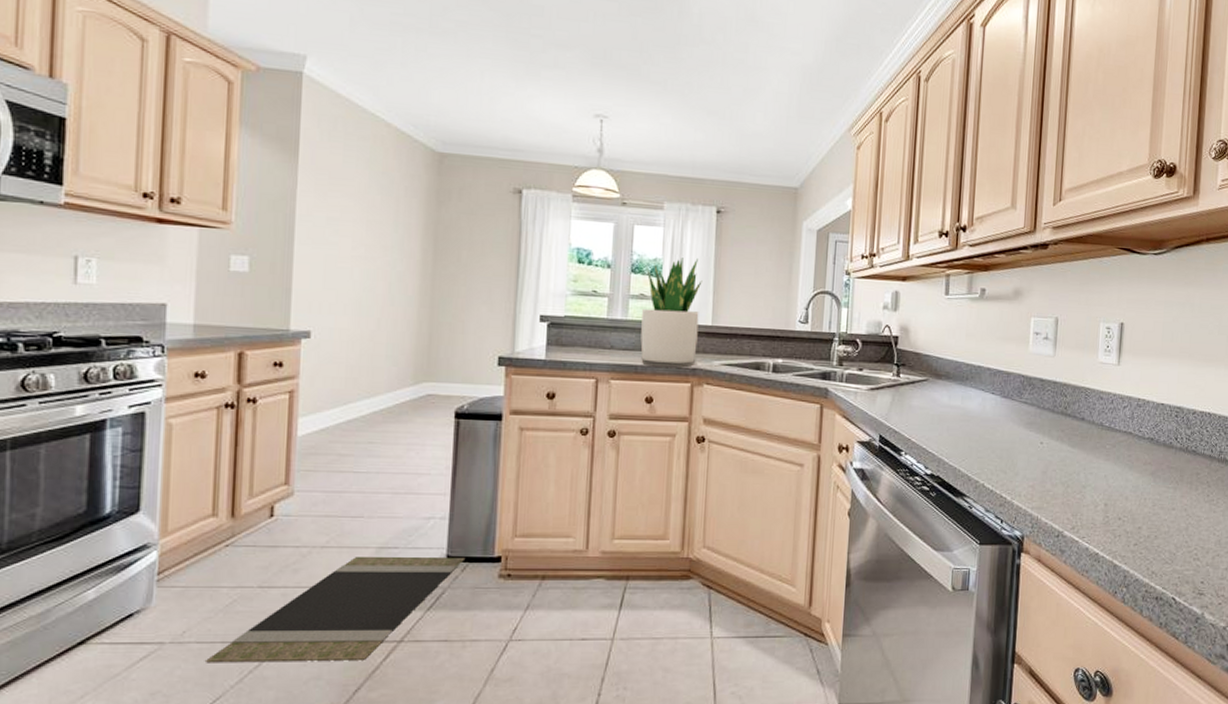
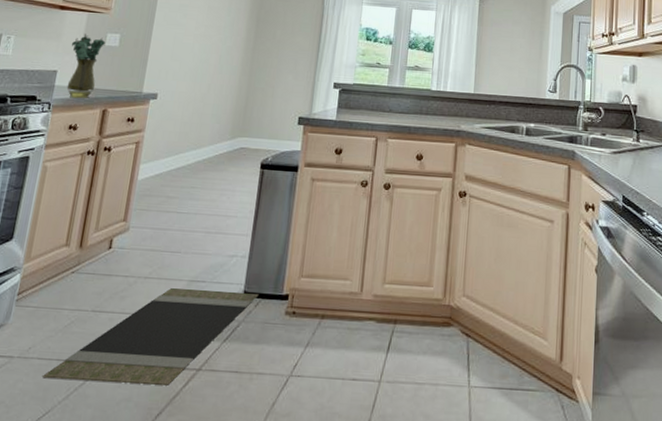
vase: none [181,255,230,340] -> present [66,34,106,99]
planter: present [640,258,702,369] -> none [414,36,467,130]

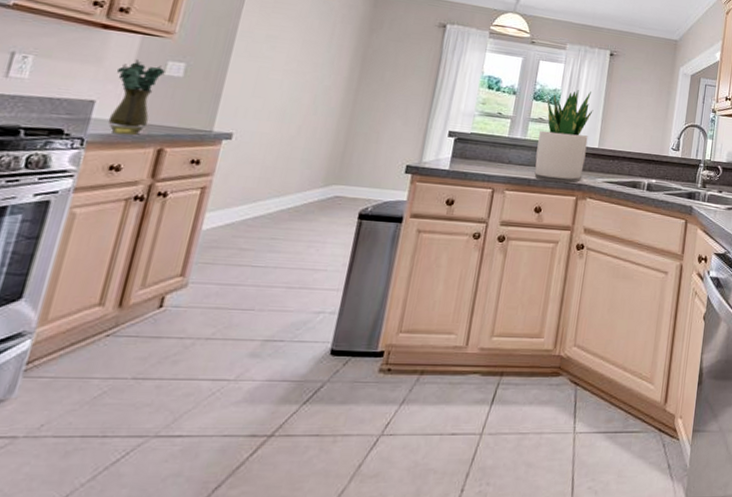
doormat: present [41,288,259,385] -> none [57,349,349,457]
planter: none [414,36,467,130] -> present [534,90,593,184]

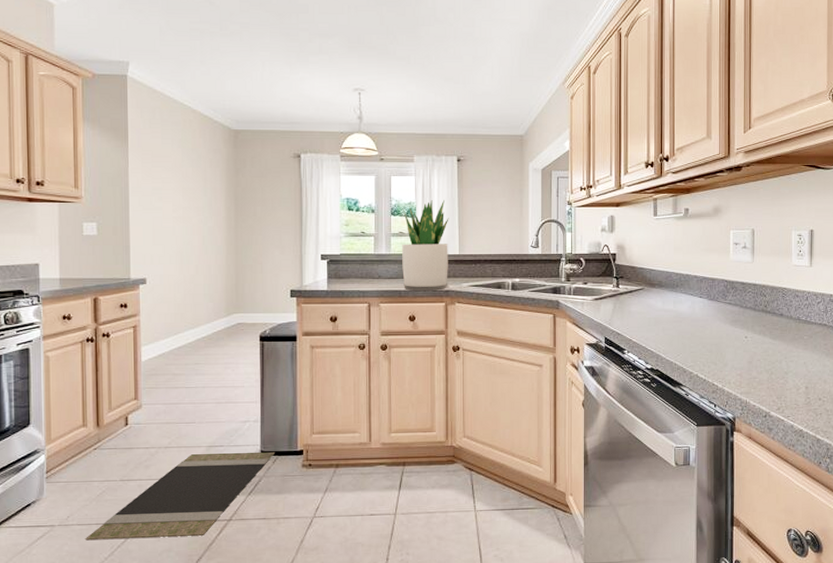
doormat: none [57,349,349,457] -> present [84,452,276,539]
vase: present [107,59,166,136] -> none [47,225,83,290]

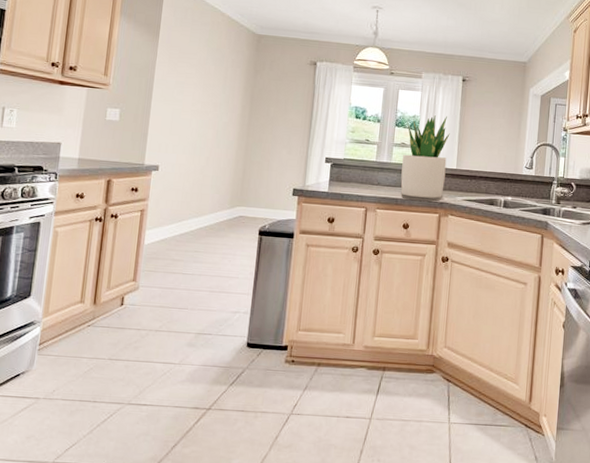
doormat: present [84,452,276,539] -> none [66,340,261,422]

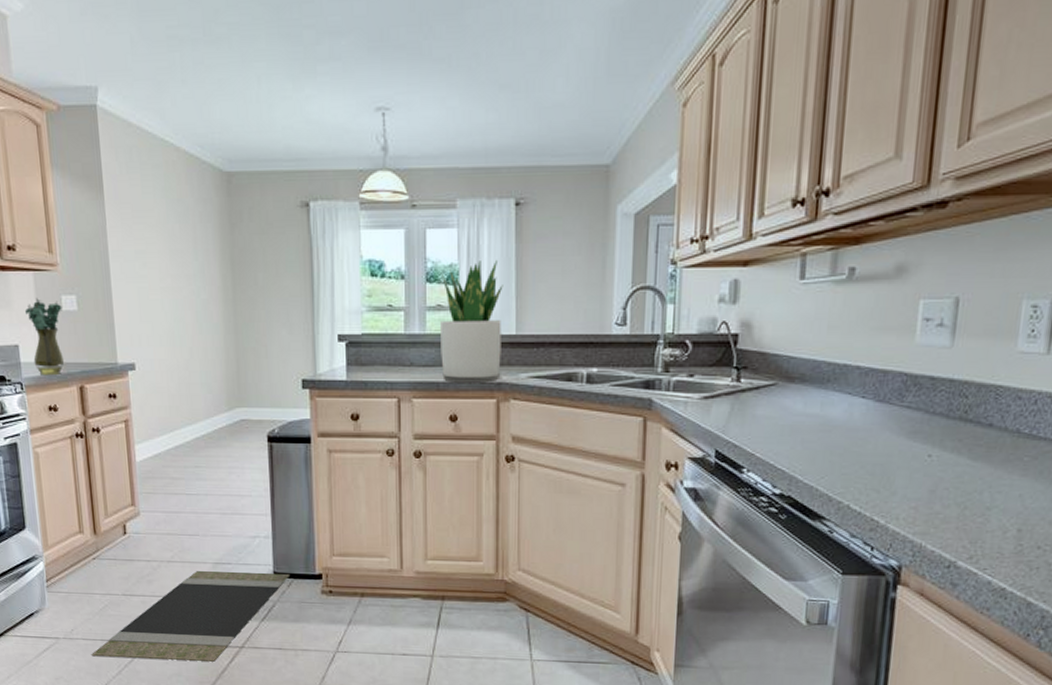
doormat: none [66,340,261,422] -> present [90,571,290,662]
vase: none [71,108,106,170] -> present [24,298,65,376]

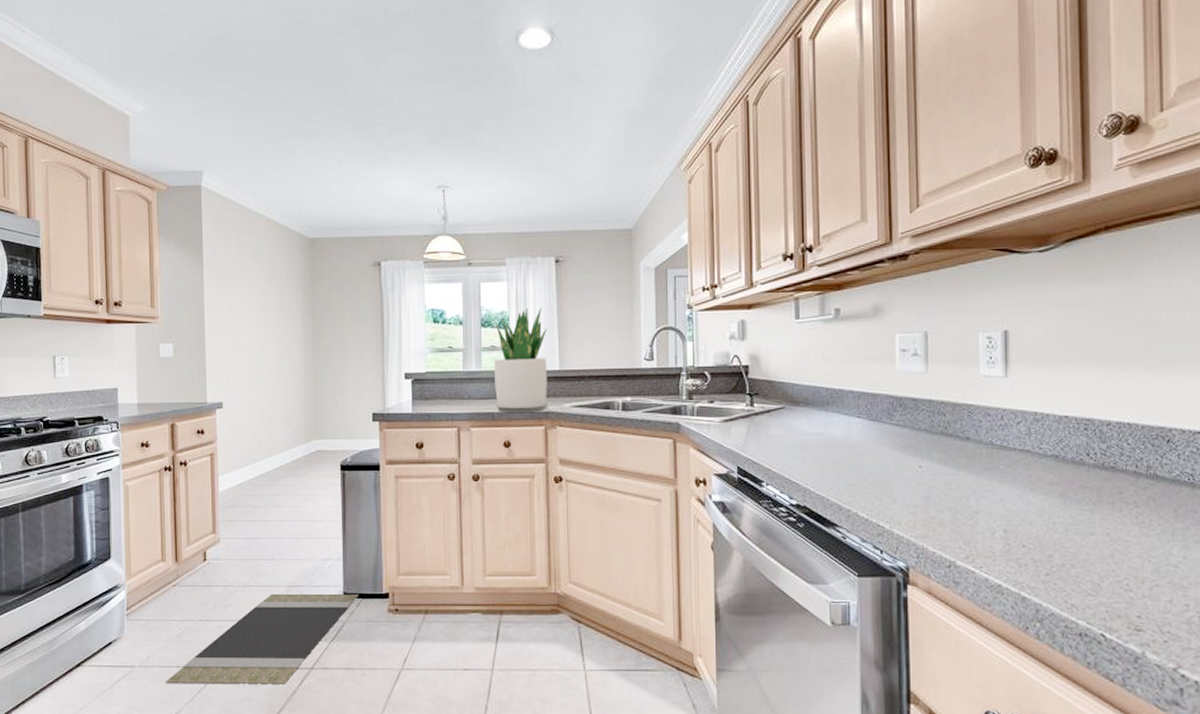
vase: present [24,298,65,376] -> none [125,347,160,415]

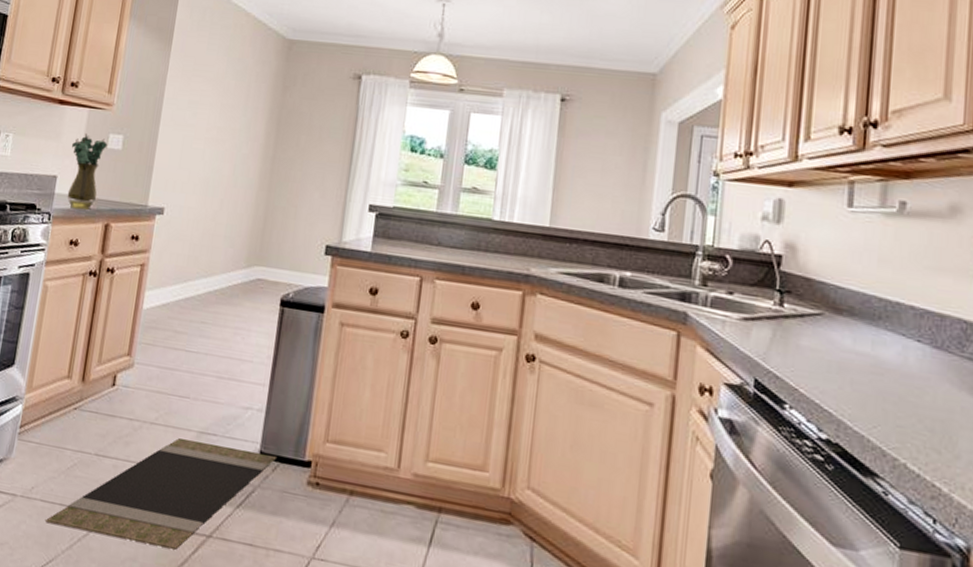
vase: none [125,347,160,415] -> present [67,133,108,211]
planter: present [494,308,548,414] -> none [469,149,541,274]

